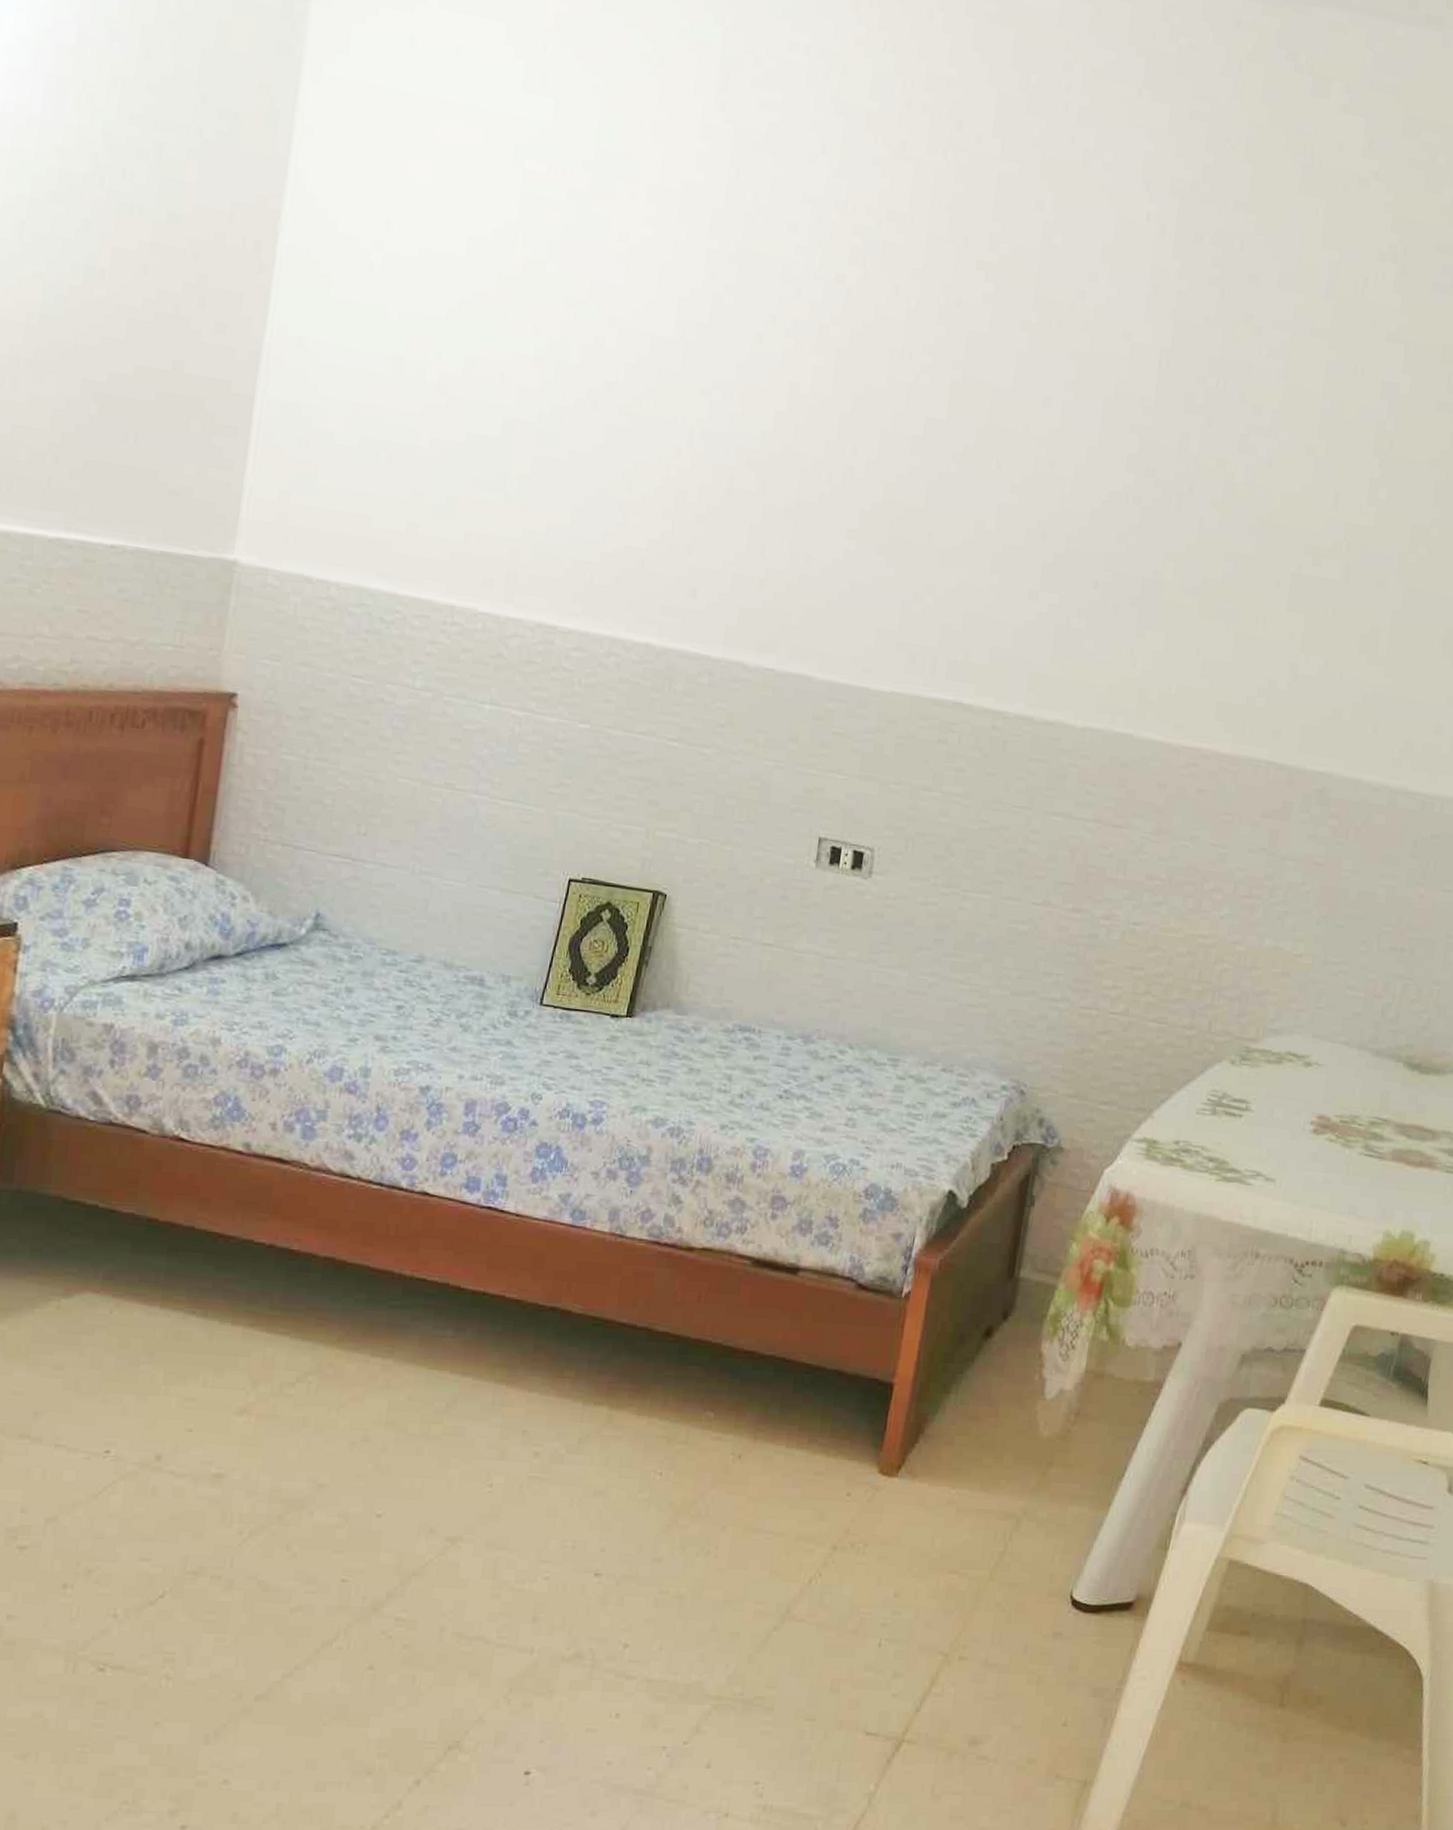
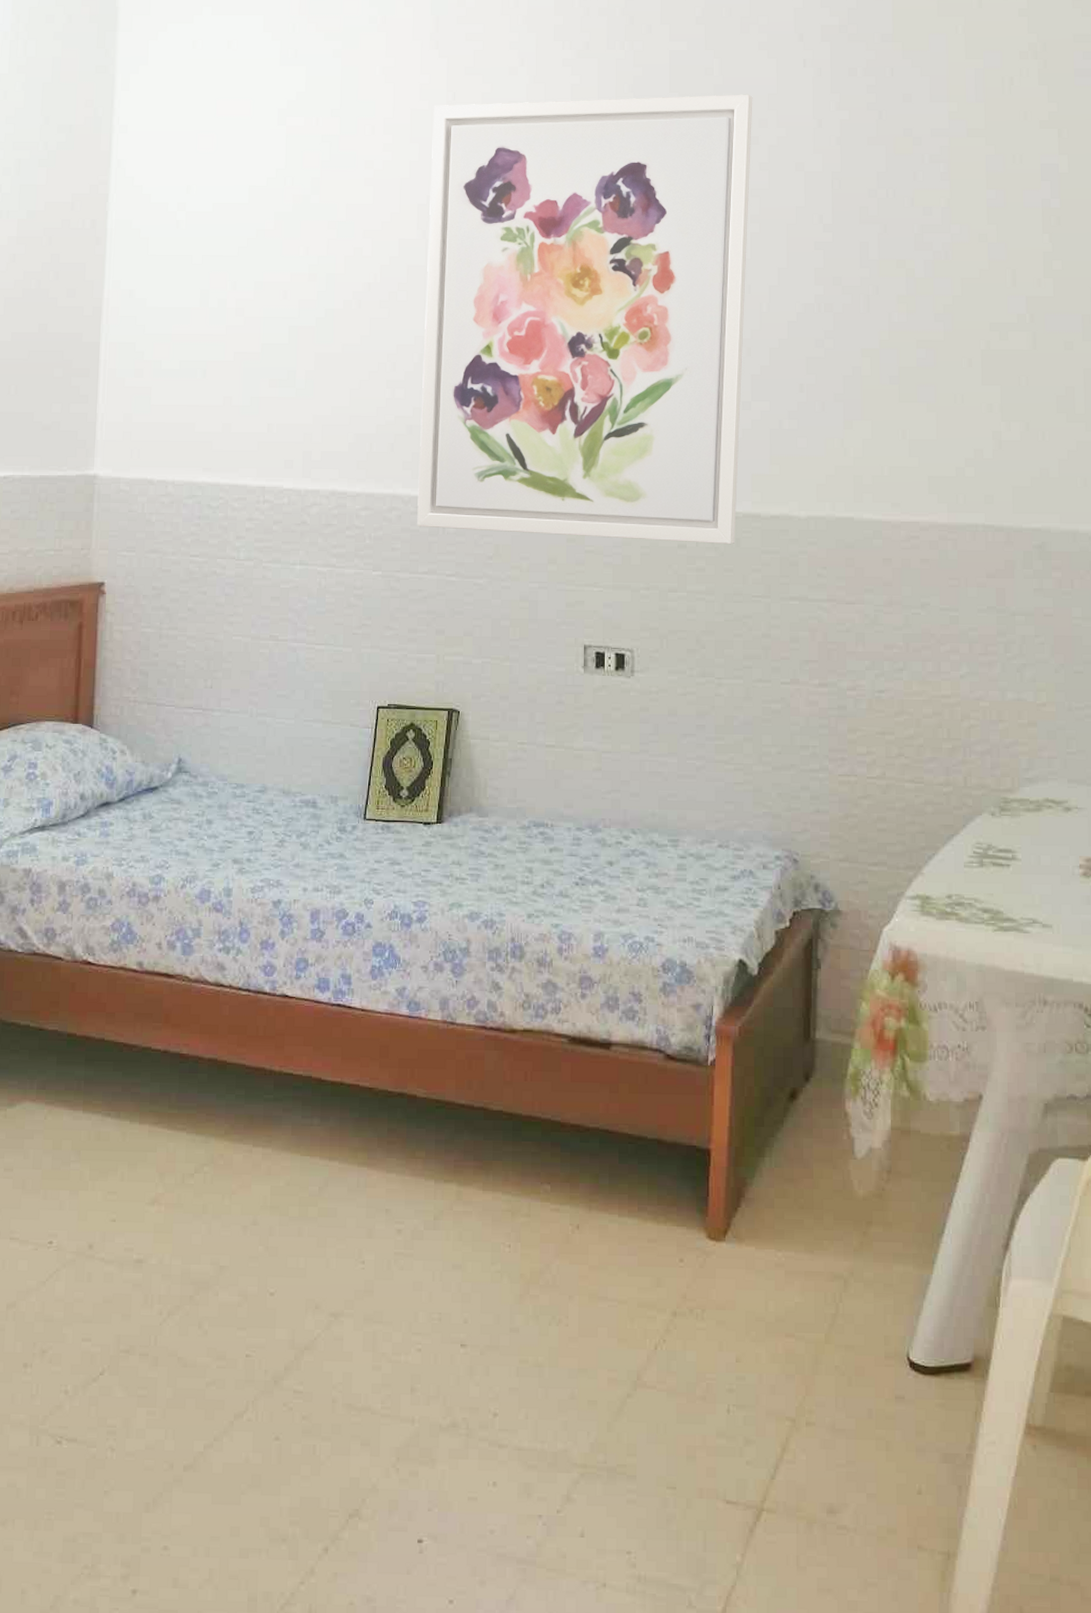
wall art: none [638,180,1086,747] -> present [417,94,753,545]

